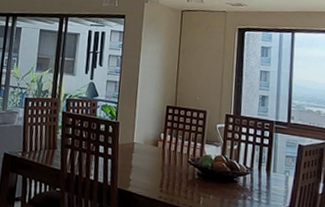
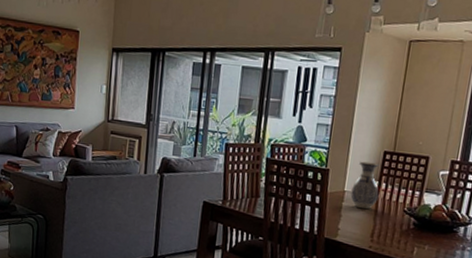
vase: none [139,115,165,160] -> present [350,161,380,210]

